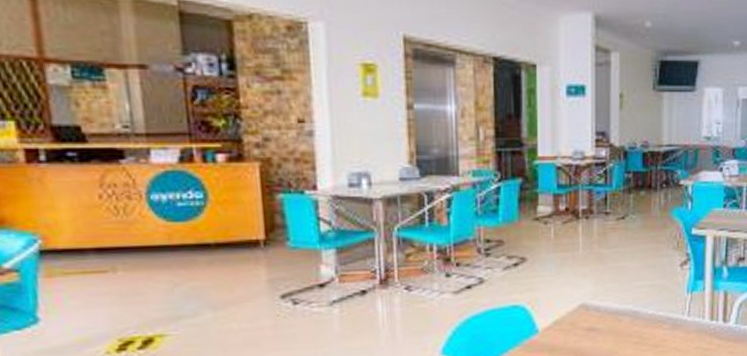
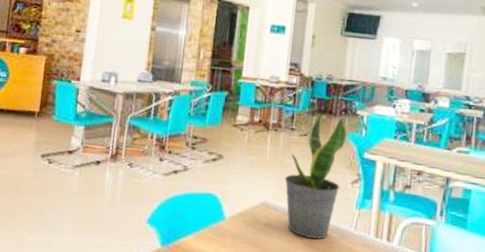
potted plant: none [604,190,670,335] -> present [285,115,347,239]

